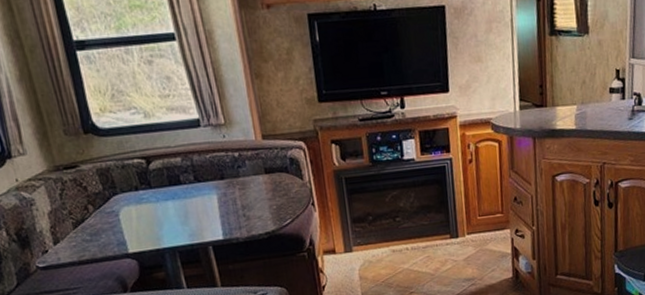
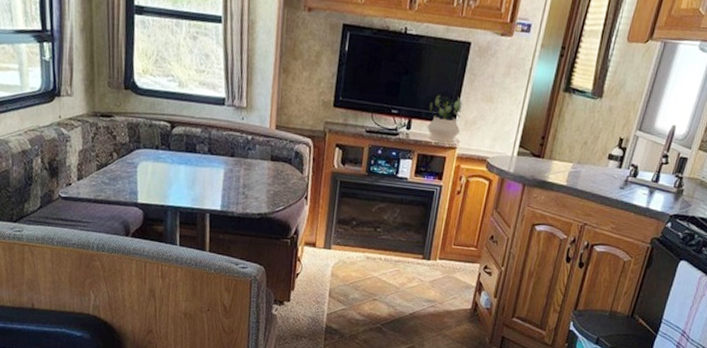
potted plant: none [418,63,457,115] -> present [427,94,462,144]

